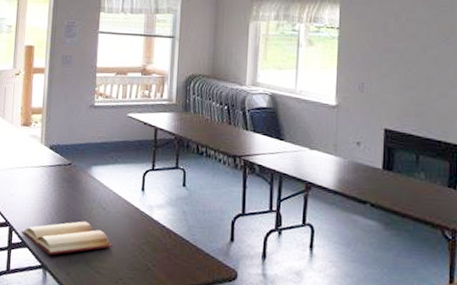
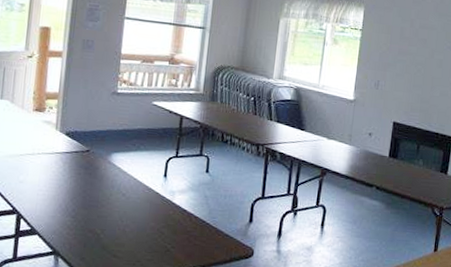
bible: present [21,221,113,255] -> none [30,207,132,241]

